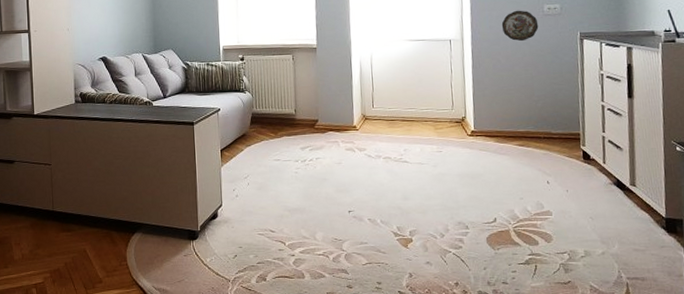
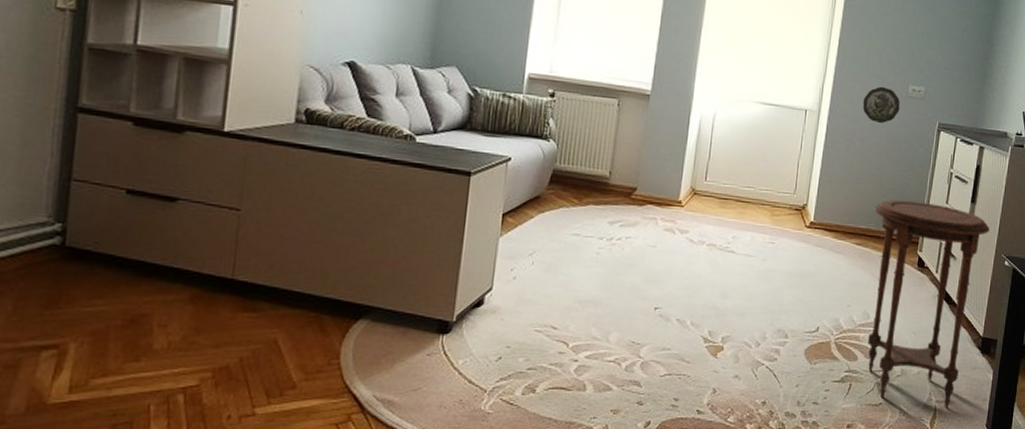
side table: none [530,102,653,284] -> present [868,199,990,408]

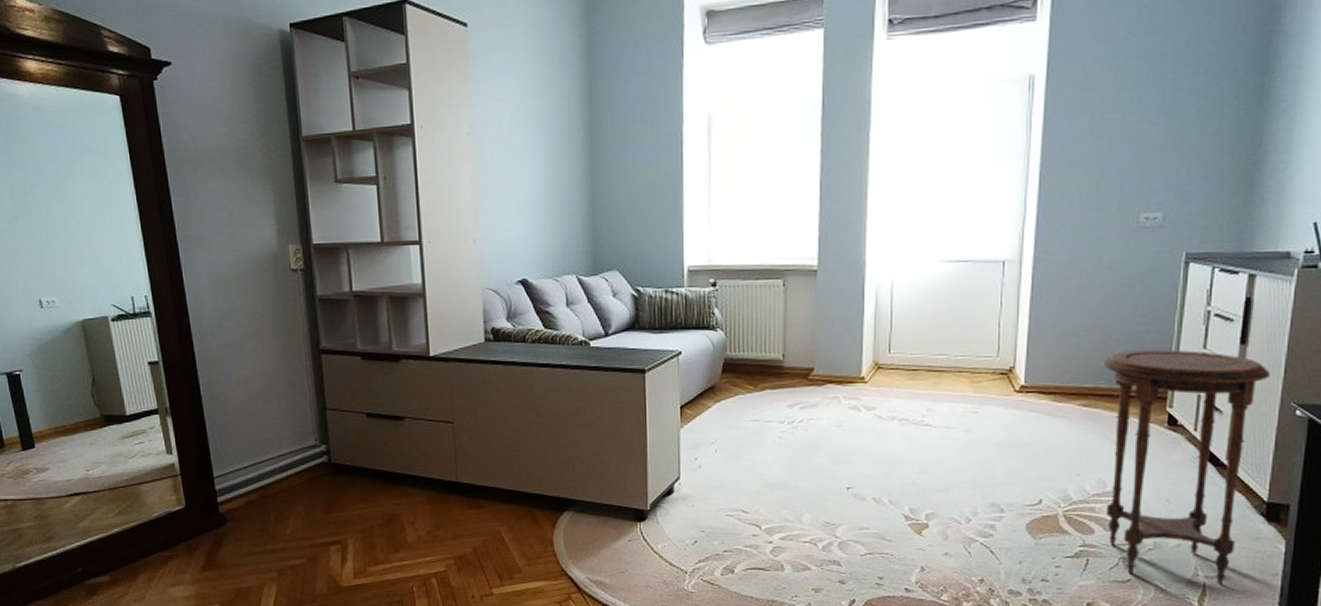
decorative plate: present [862,86,900,124] -> none [1077,220,1129,265]

